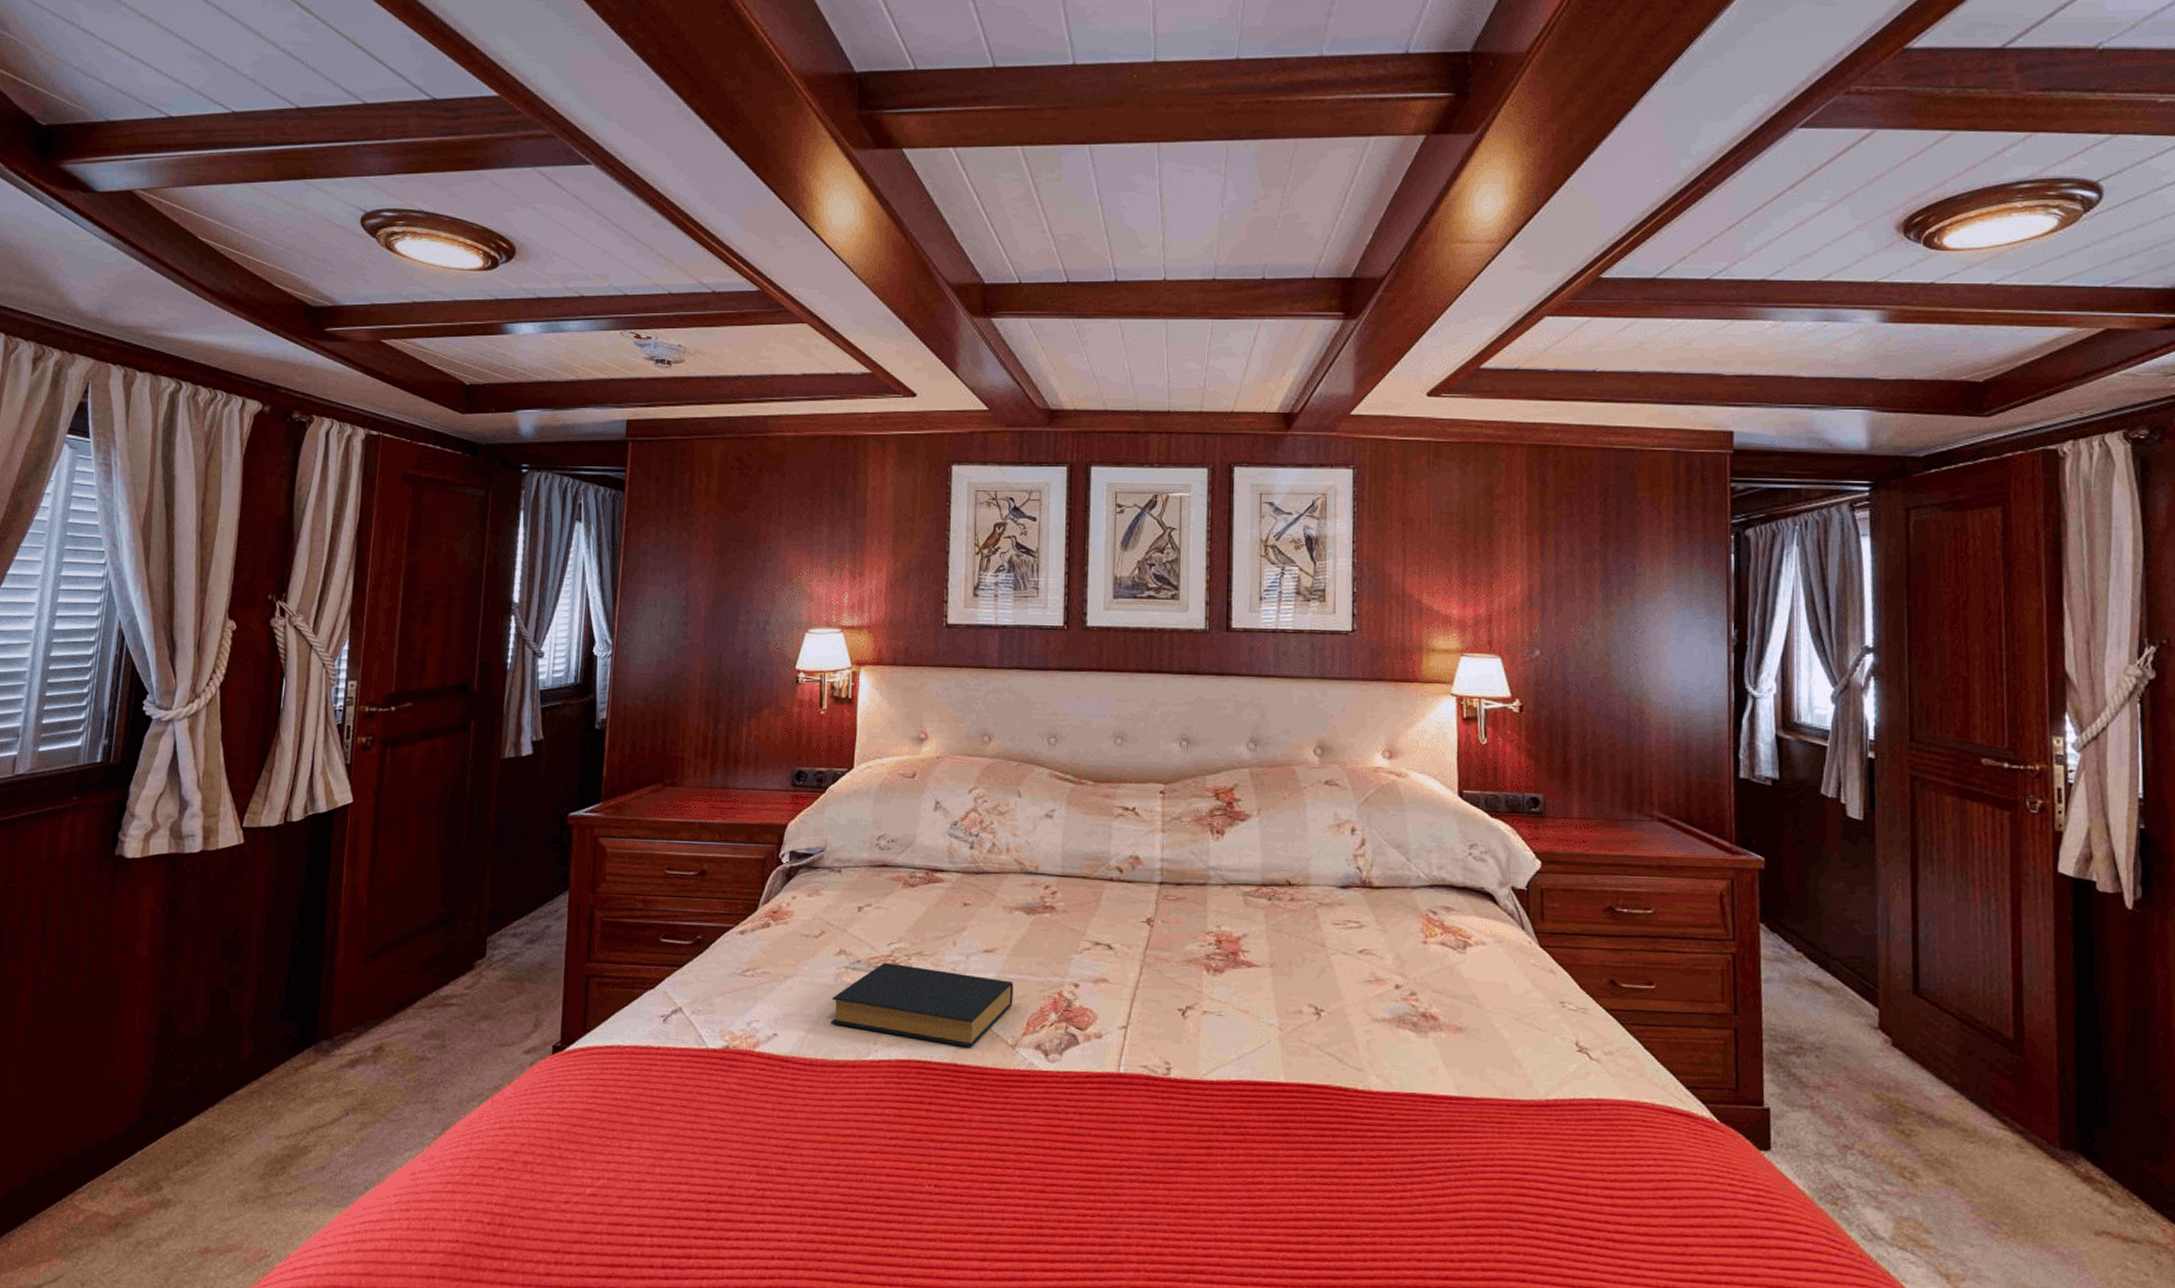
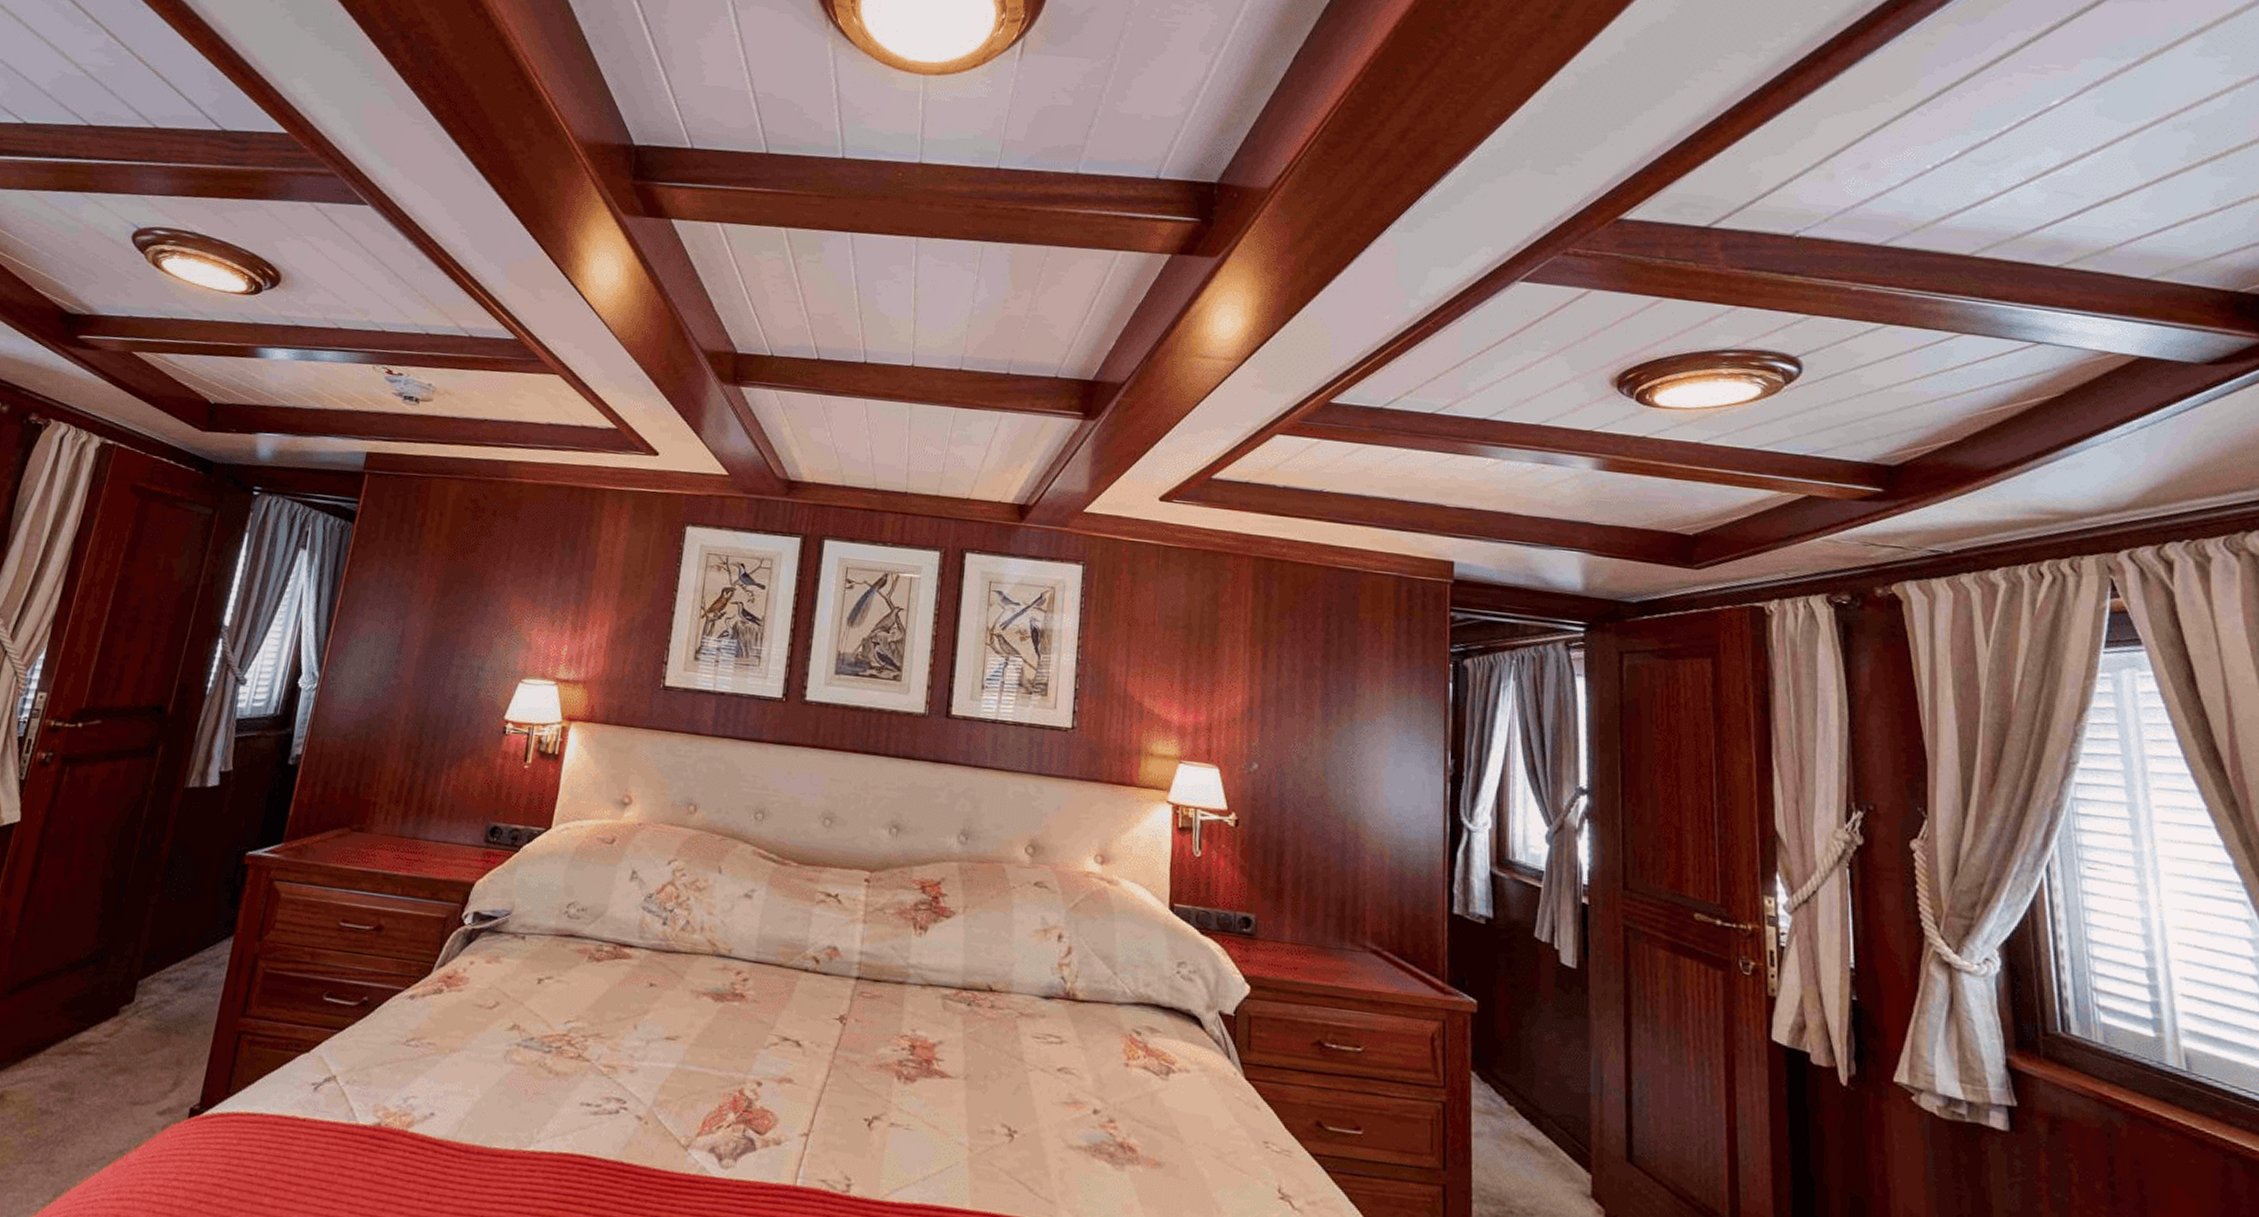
hardback book: present [831,962,1013,1048] -> none [493,1041,693,1145]

